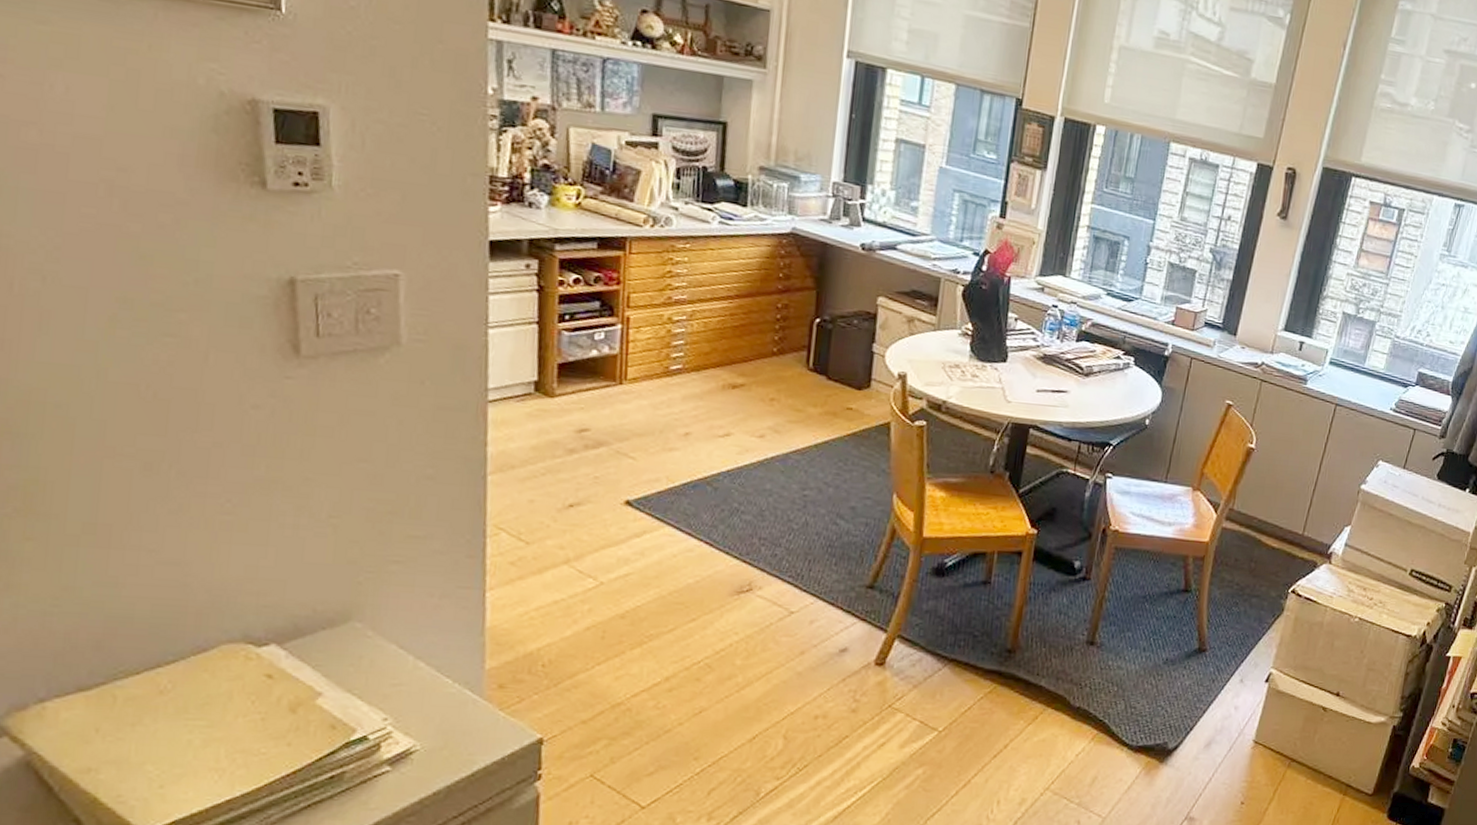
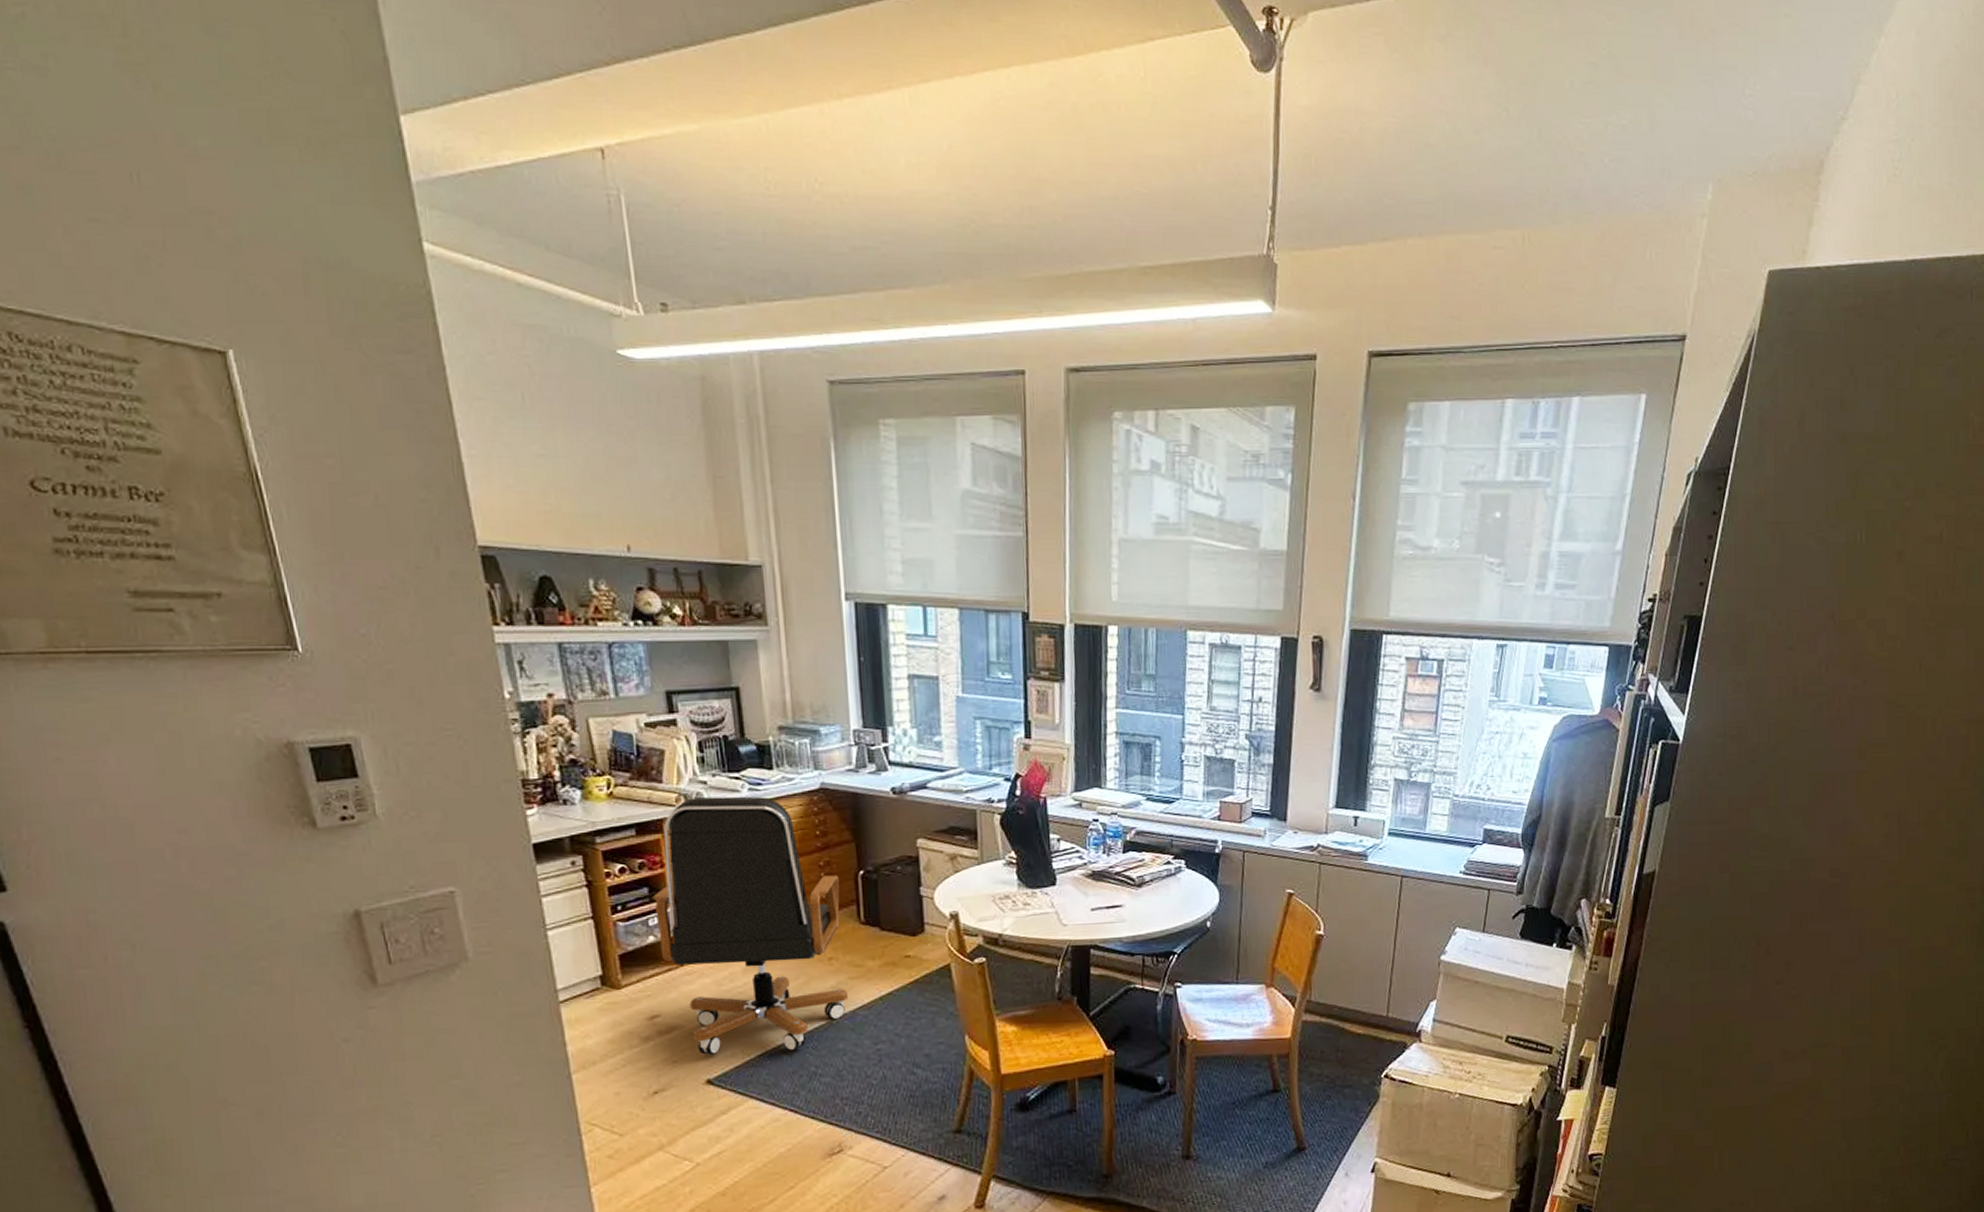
office chair: none [601,221,795,485] -> present [653,796,849,1055]

